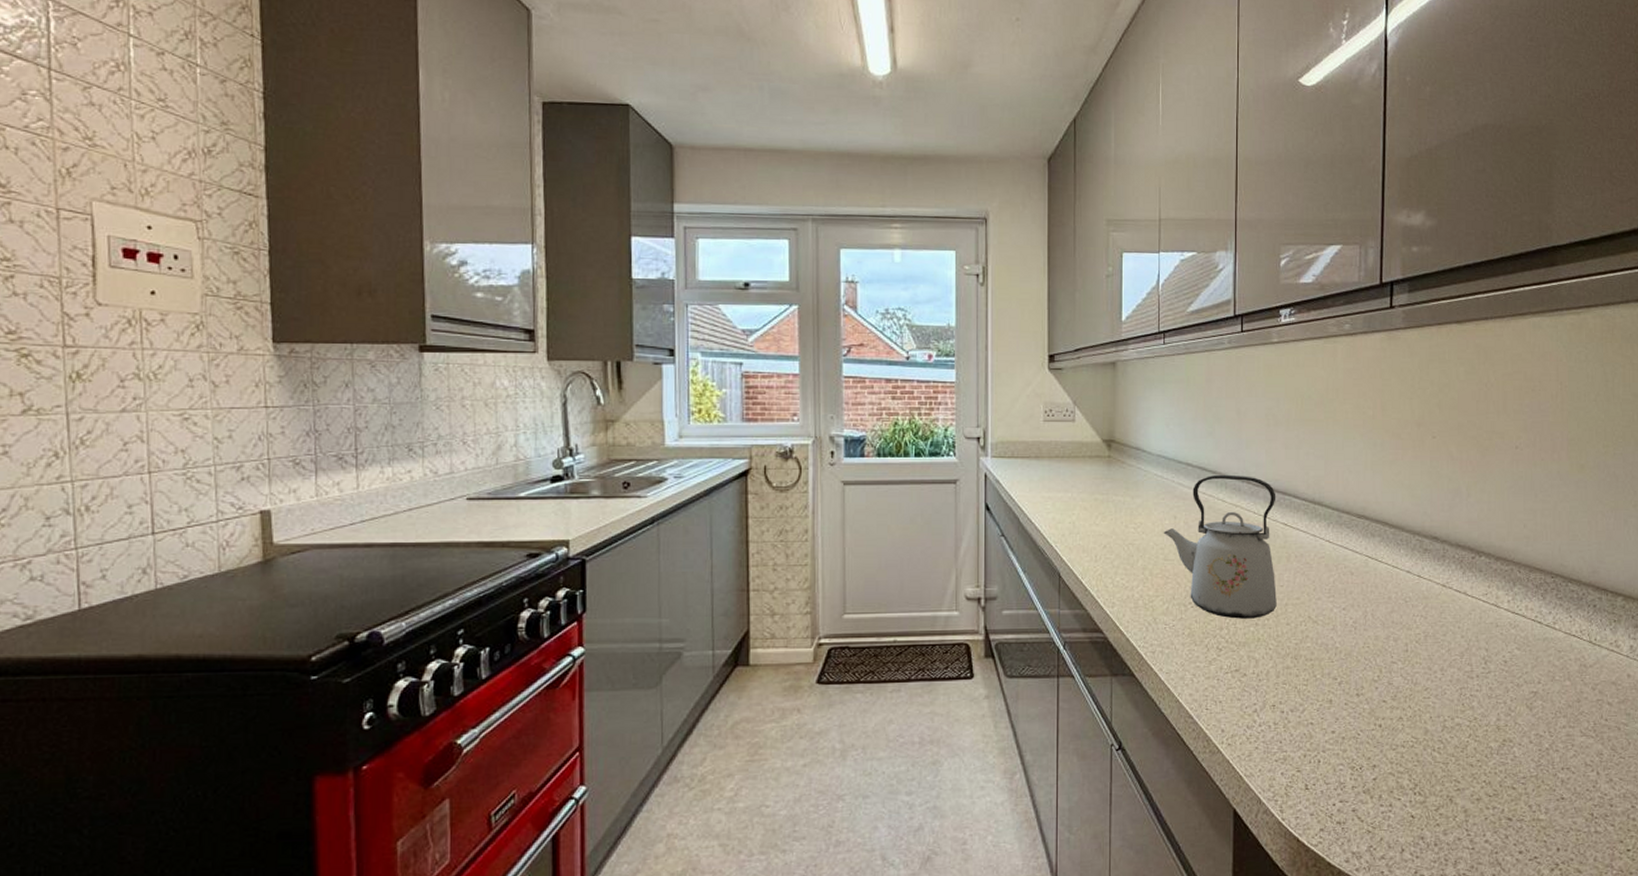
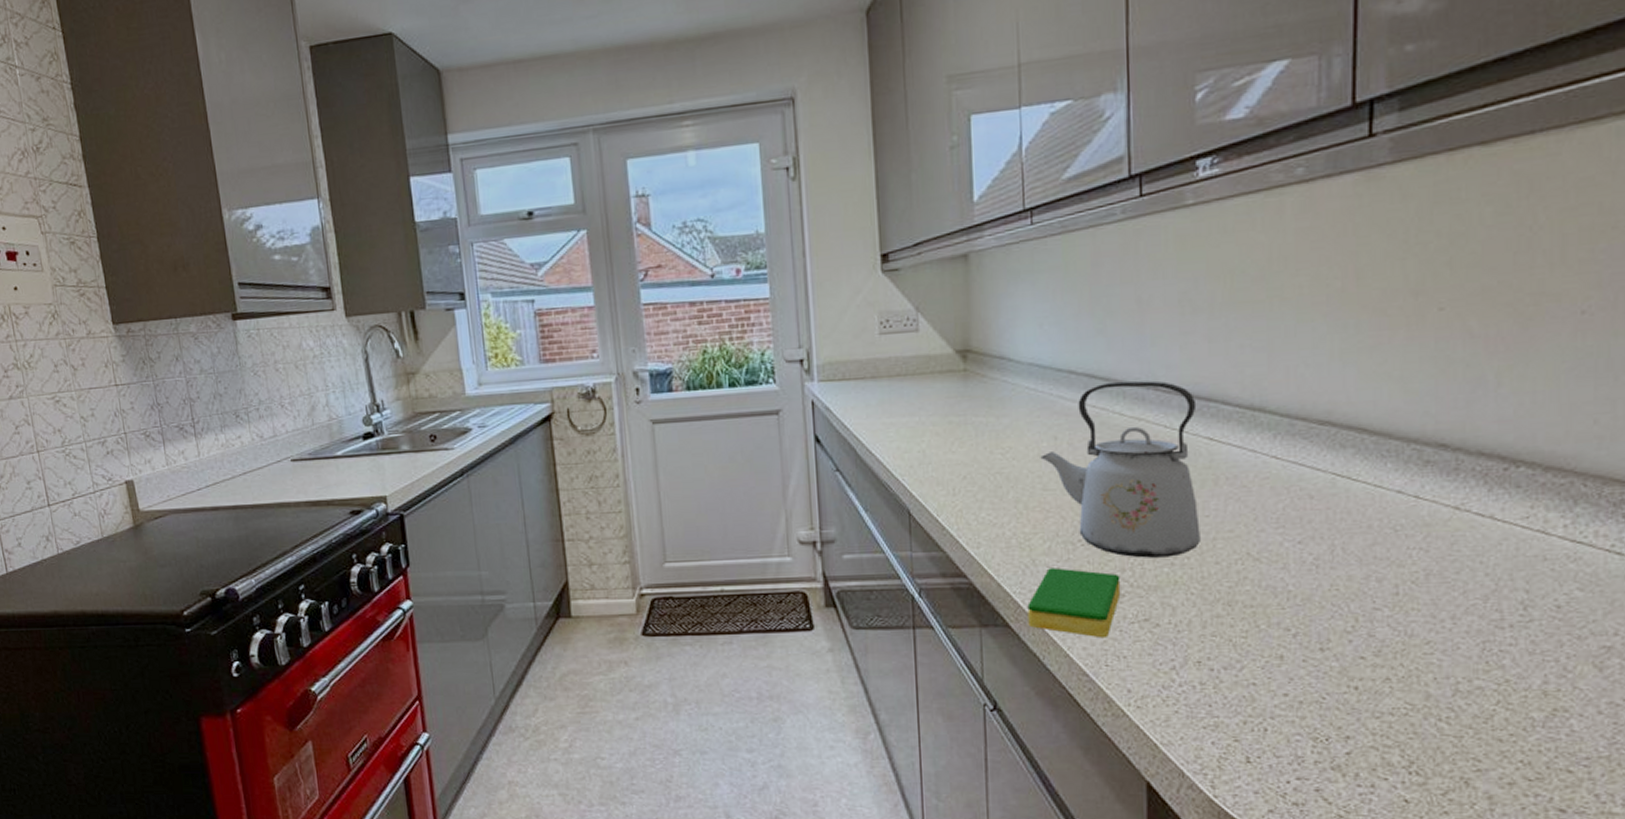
dish sponge: none [1149,625,1219,686] -> present [1027,567,1121,639]

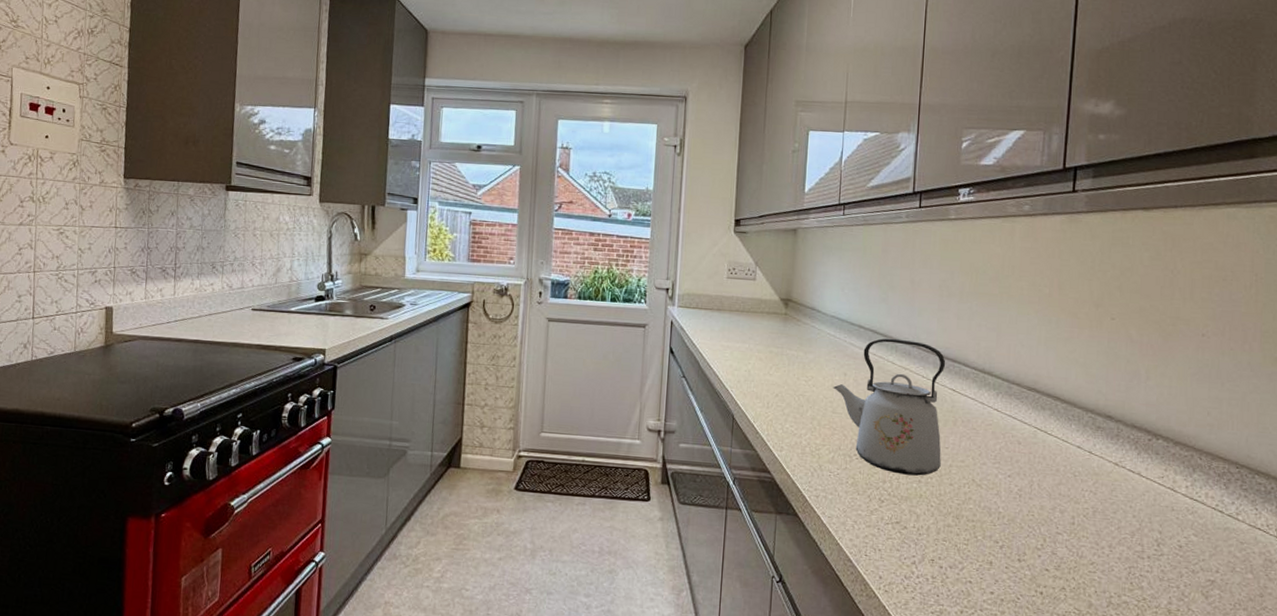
dish sponge: present [1027,567,1121,639] -> none [812,473,882,534]

